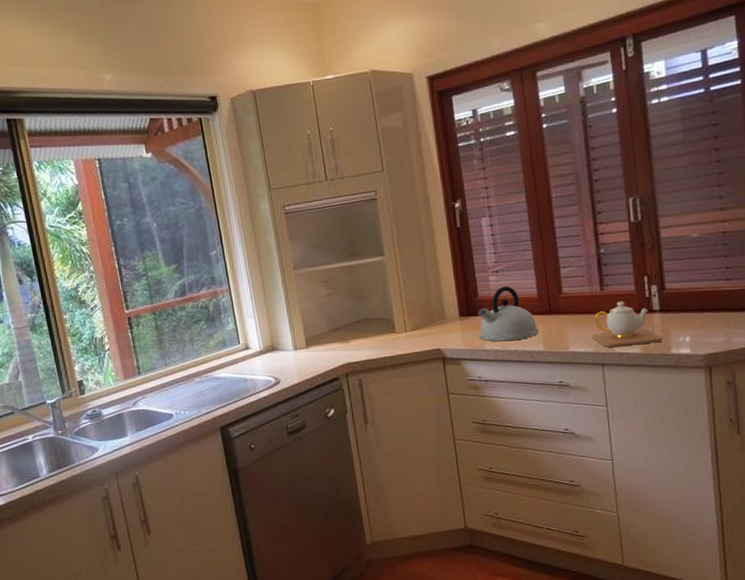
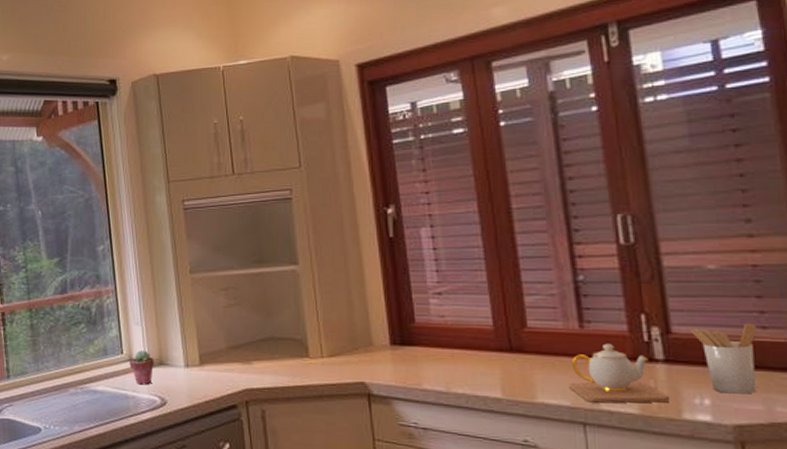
potted succulent: none [246,339,267,369] -> present [129,350,154,385]
kettle: present [478,286,539,342] -> none [414,312,495,382]
utensil holder: none [678,277,723,332] -> present [690,323,757,394]

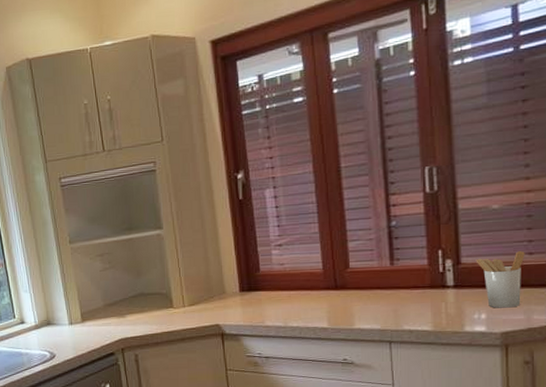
potted succulent: present [129,350,154,385] -> none [21,314,43,343]
teapot: present [569,343,671,403] -> none [380,276,456,325]

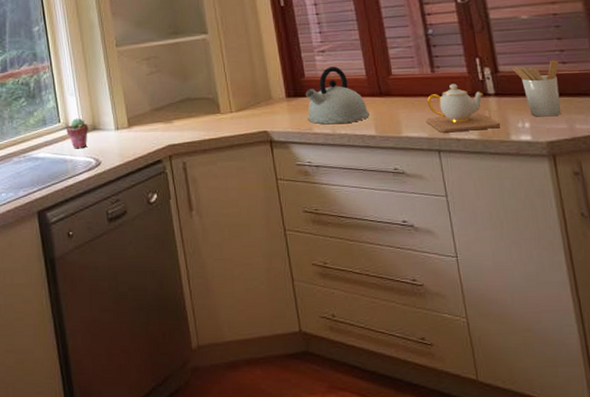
potted succulent: none [21,314,43,343] -> present [66,118,88,149]
kettle: none [259,260,323,318] -> present [305,67,370,125]
teapot: none [380,276,456,325] -> present [426,84,501,133]

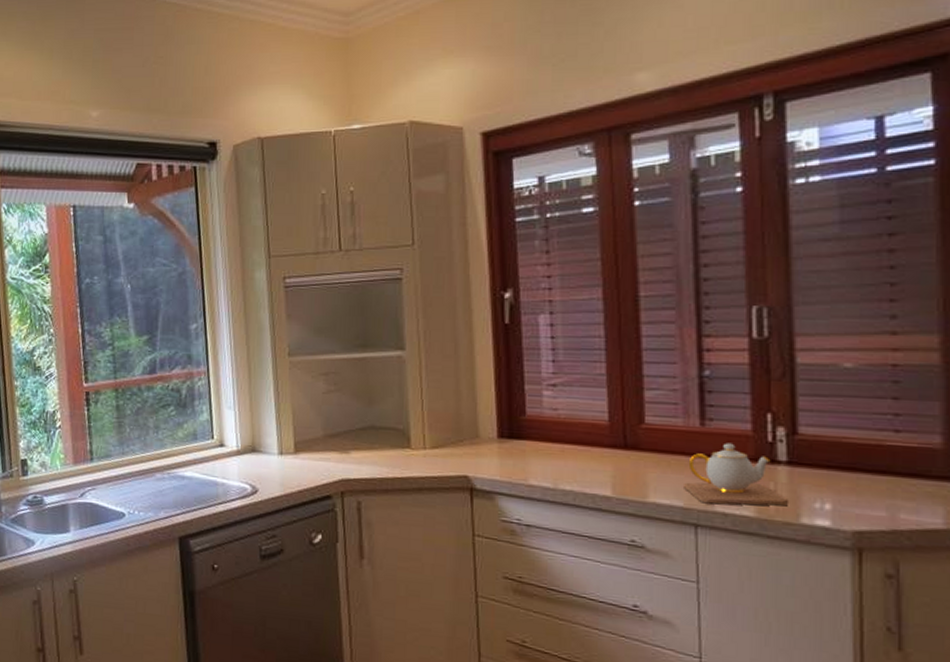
potted succulent: present [66,118,88,149] -> none [220,436,246,472]
kettle: present [305,67,370,125] -> none [522,405,607,478]
utensil holder: present [512,60,562,117] -> none [818,426,889,500]

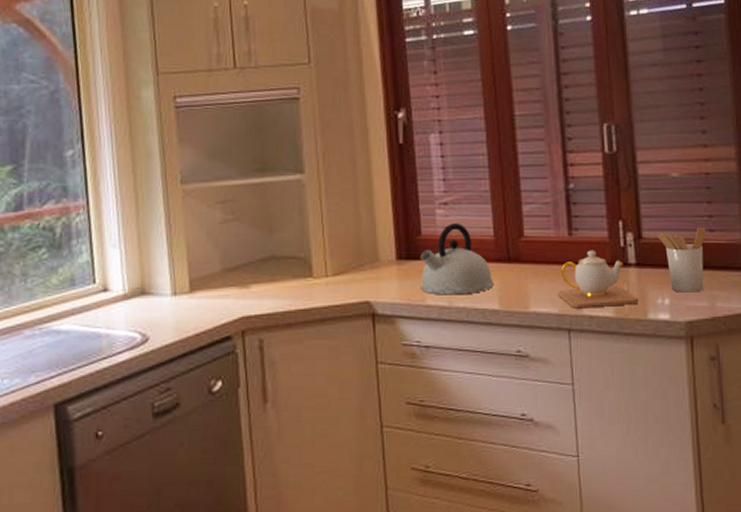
kettle: none [522,405,607,478] -> present [420,223,494,295]
utensil holder: none [818,426,889,500] -> present [657,227,706,293]

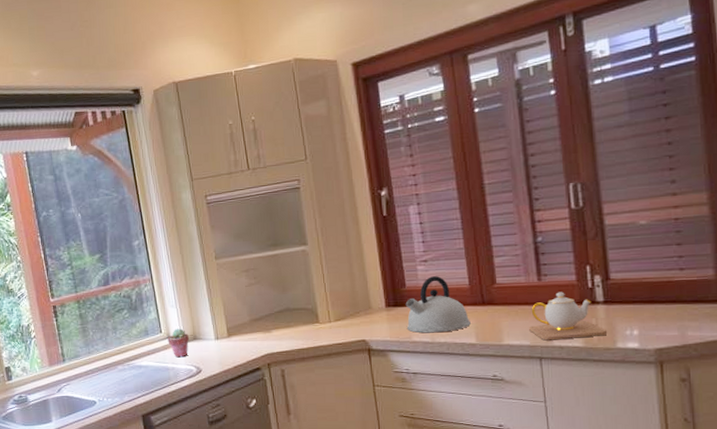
potted succulent: none [103,278,134,320] -> present [167,328,189,358]
utensil holder: present [657,227,706,293] -> none [625,267,676,325]

